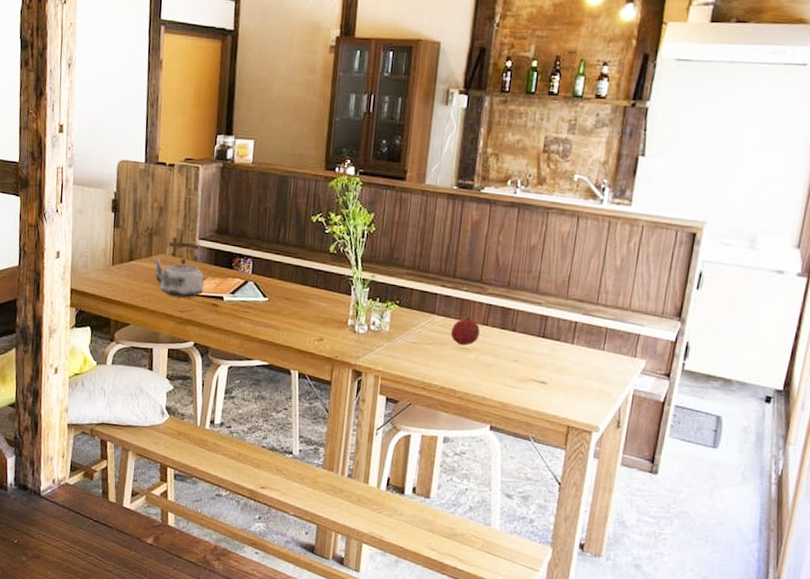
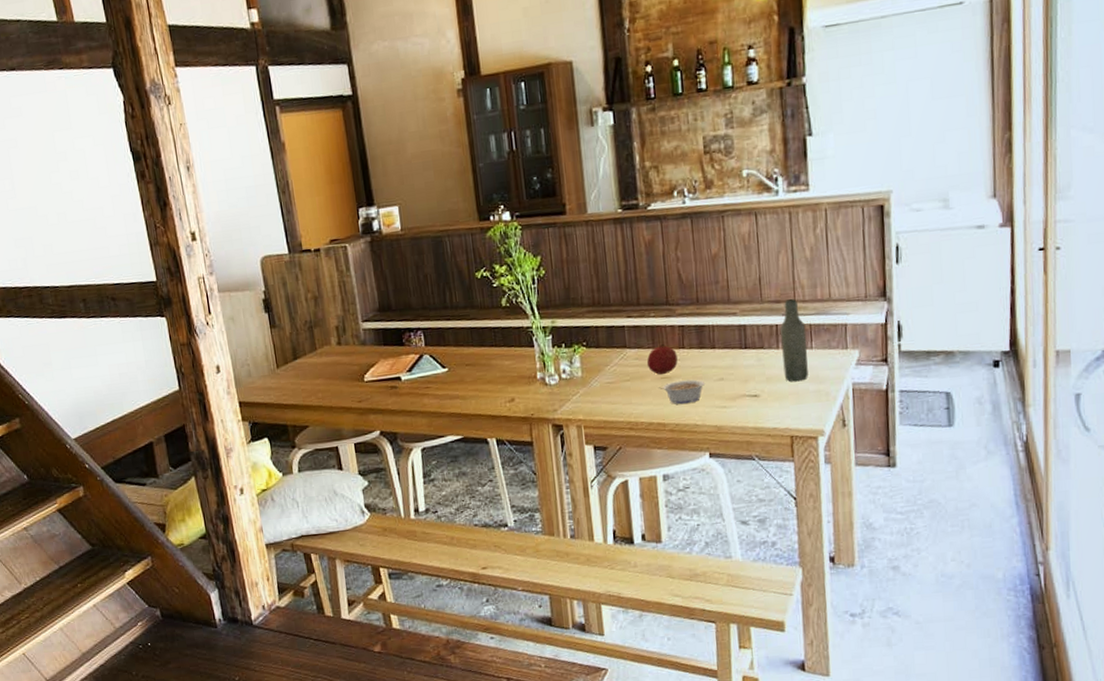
kettle: present [153,240,205,298] -> none [318,326,379,388]
legume: none [456,353,501,377] -> present [658,379,706,405]
bottle: none [573,300,602,378] -> present [780,298,808,382]

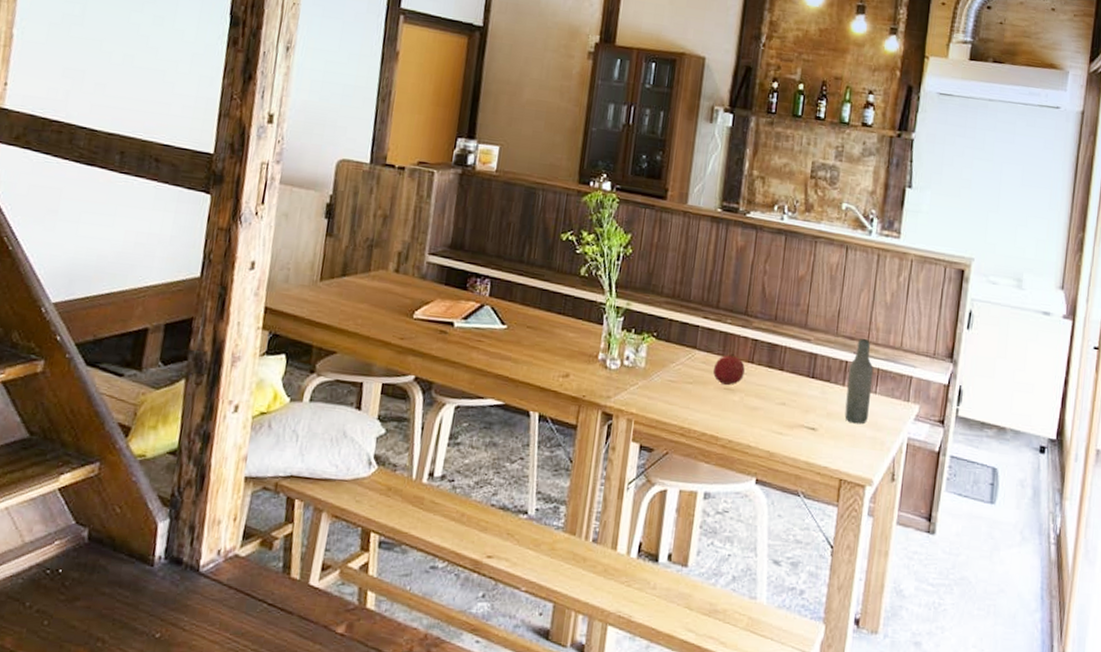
legume: present [658,379,706,405] -> none [719,395,767,422]

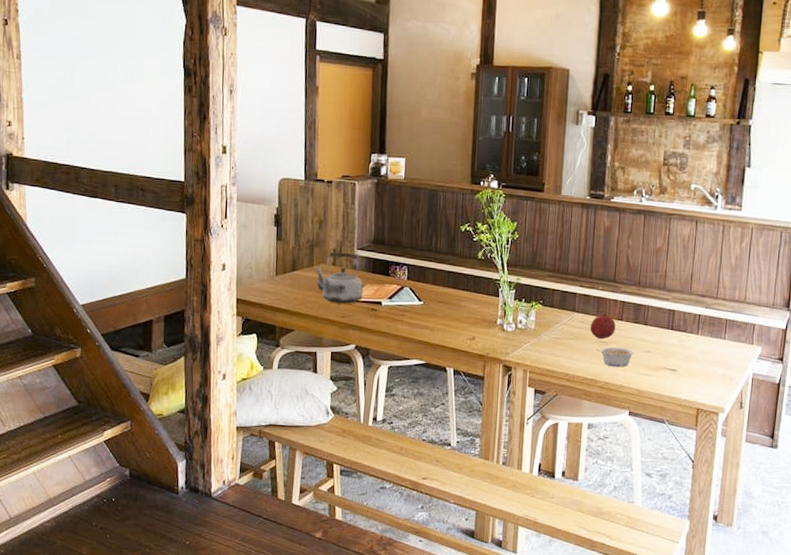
kettle: none [371,254,433,323] -> present [314,251,364,304]
legume: none [719,395,767,422] -> present [596,346,635,368]
bottle: present [844,338,874,425] -> none [699,295,723,365]

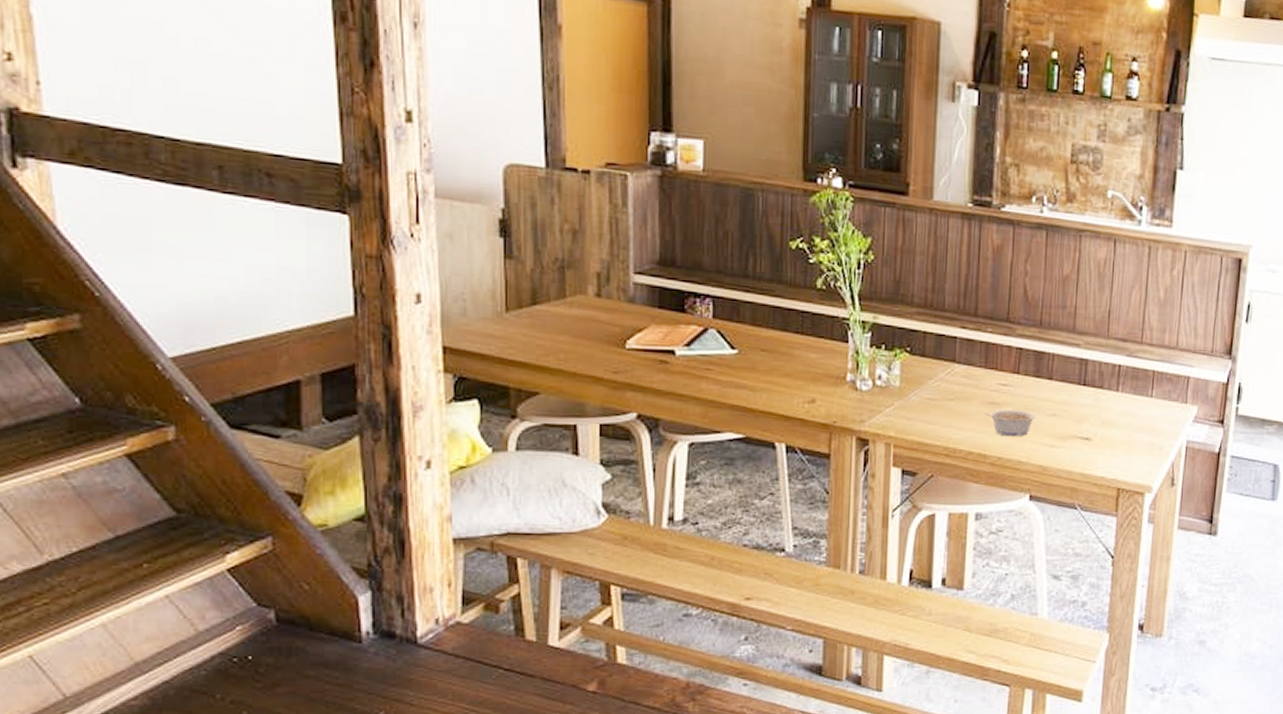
kettle: present [314,251,364,304] -> none [568,276,646,354]
fruit: present [589,313,616,339] -> none [975,364,1010,399]

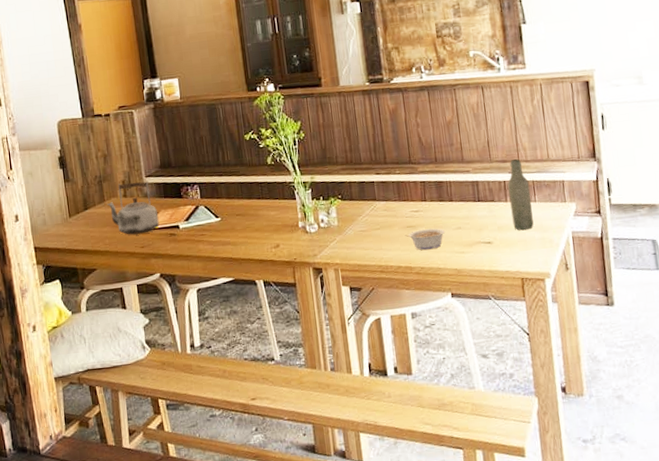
kettle: none [568,276,646,354] -> present [106,180,160,235]
bottle: none [1120,339,1149,431] -> present [507,158,534,231]

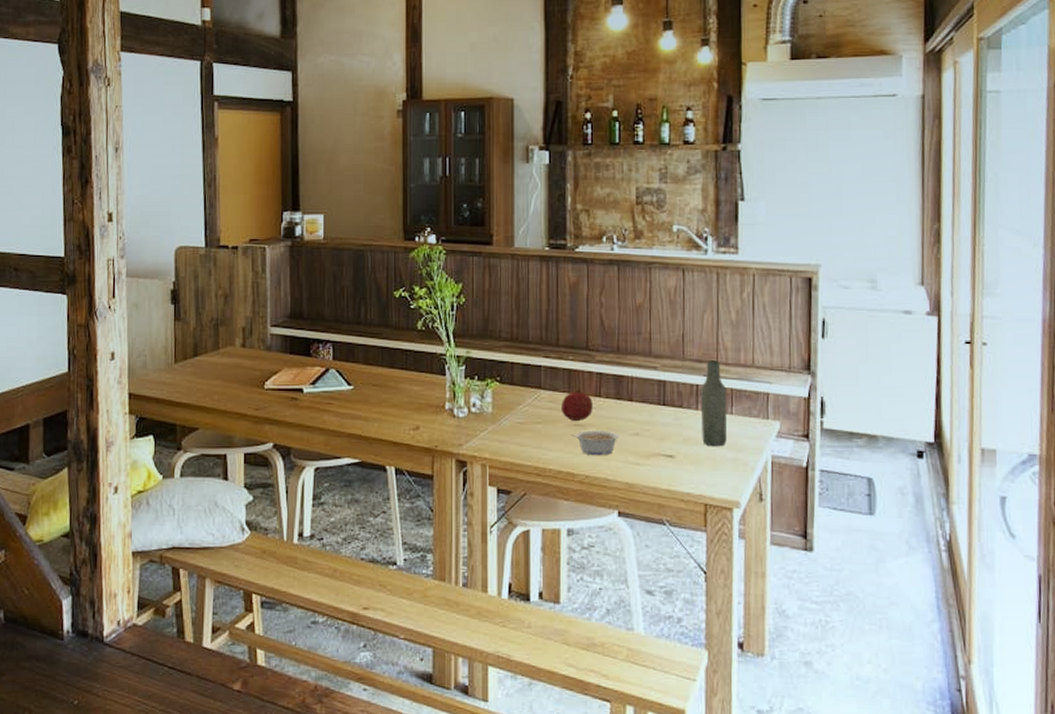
kettle: present [106,180,160,235] -> none [220,330,280,393]
fruit: none [394,197,421,224] -> present [560,389,593,421]

